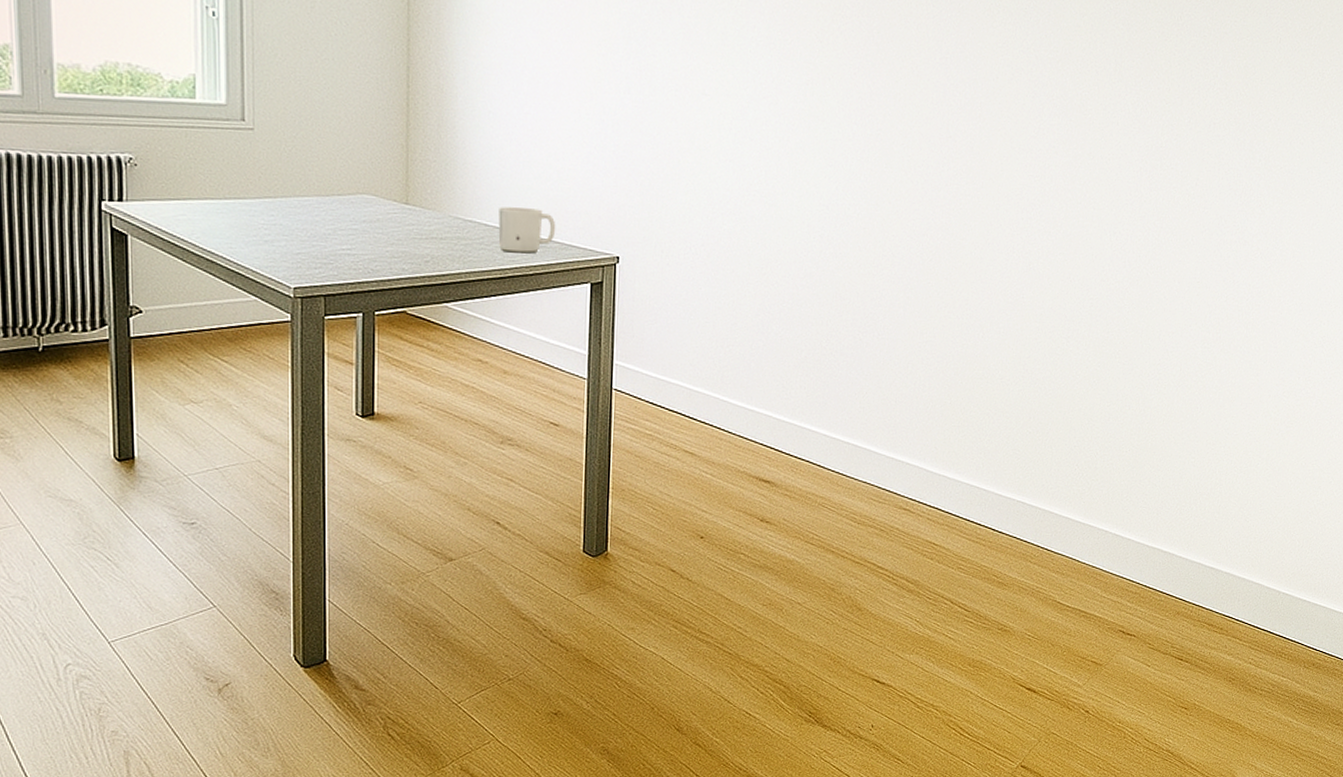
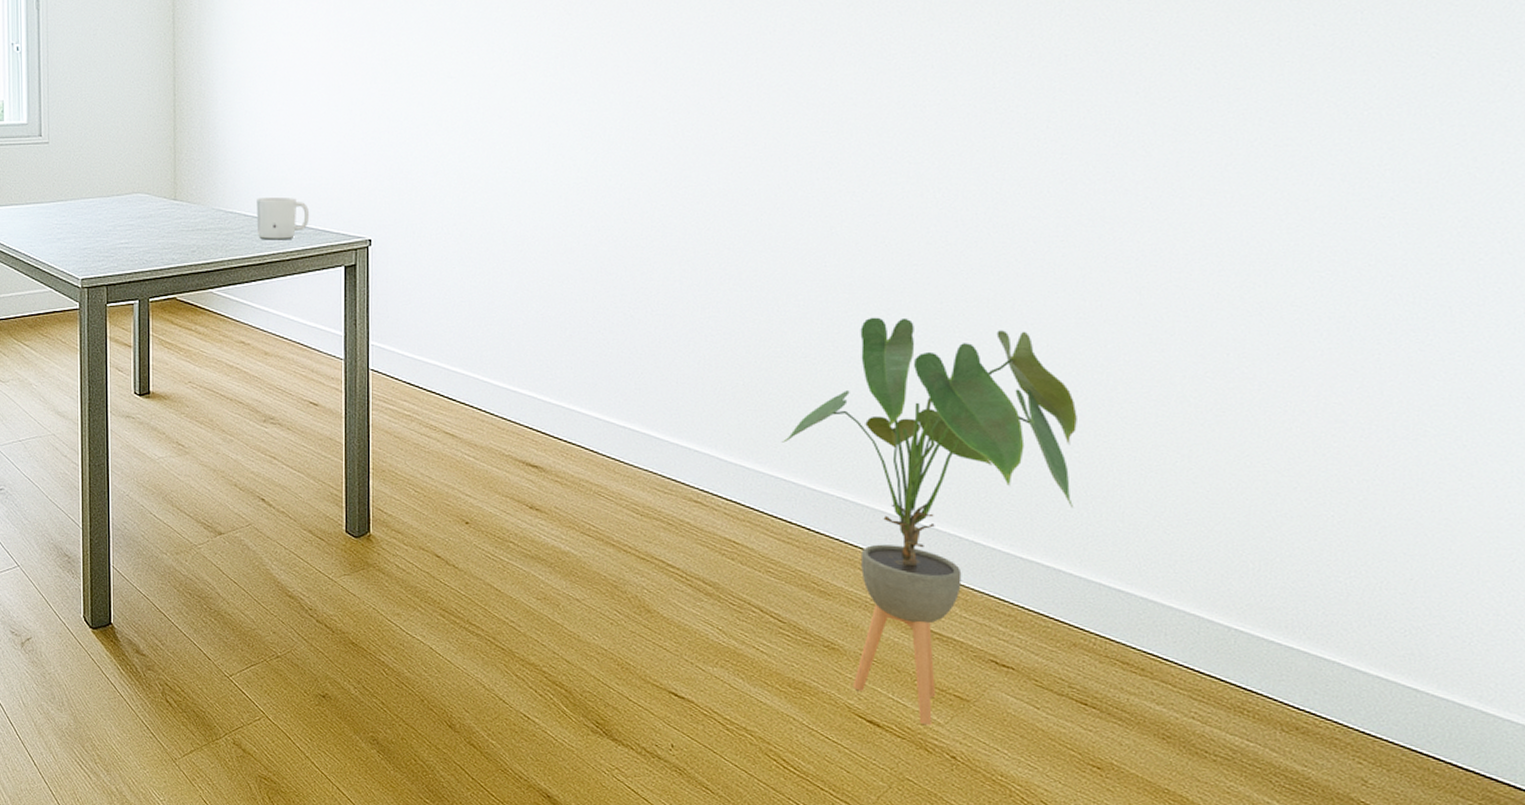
house plant: none [977,344,1196,688] -> present [781,317,1077,726]

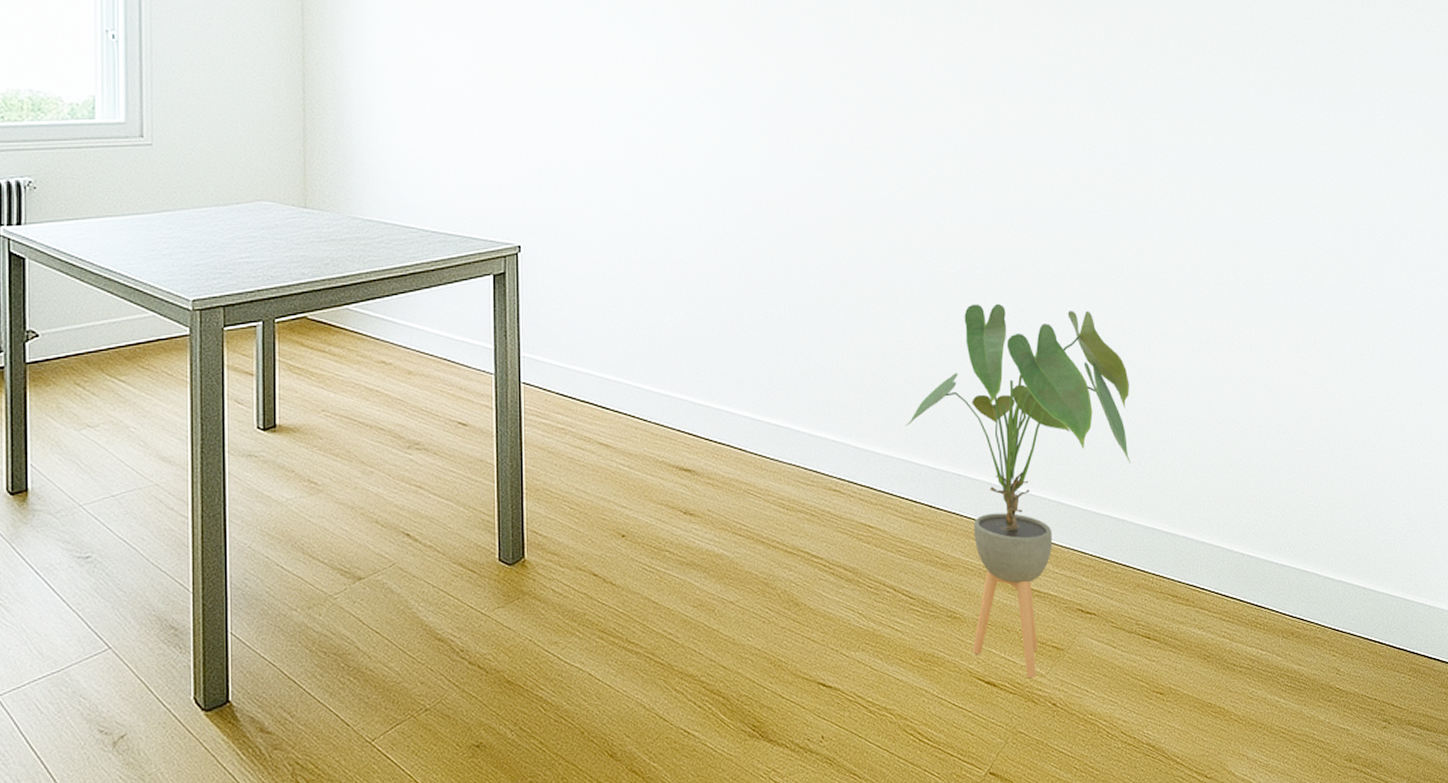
mug: present [256,198,310,240] -> none [397,203,456,249]

